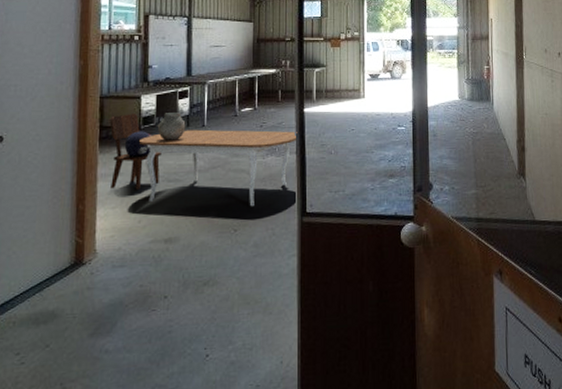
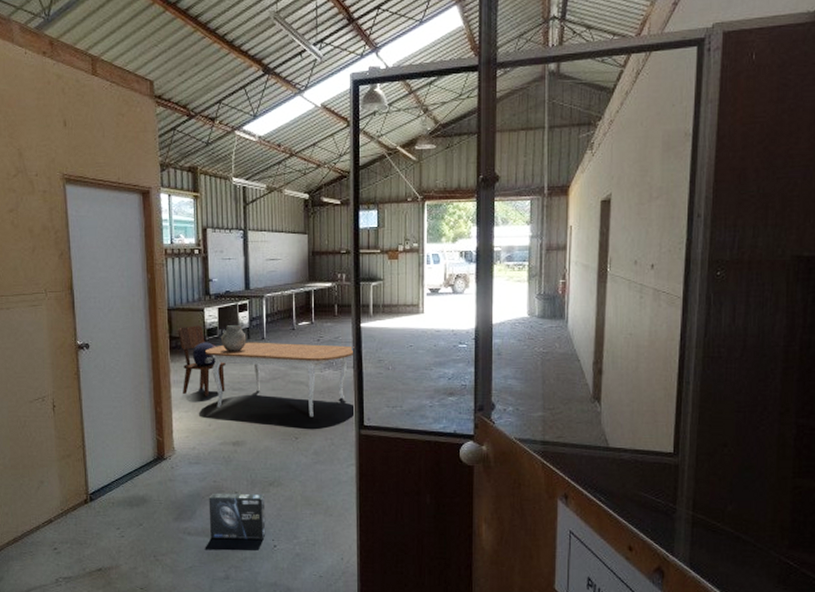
box: none [132,295,198,355] -> present [208,493,266,541]

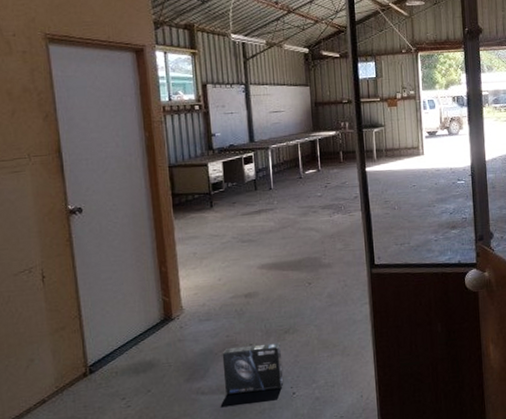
dining chair: present [178,325,226,396] -> none [180,180,234,251]
motorcycle helmet: present [192,342,216,367] -> none [197,196,223,222]
dining table: present [205,342,354,417] -> none [211,190,362,262]
ceramic pot: present [220,325,247,352] -> none [226,177,254,205]

